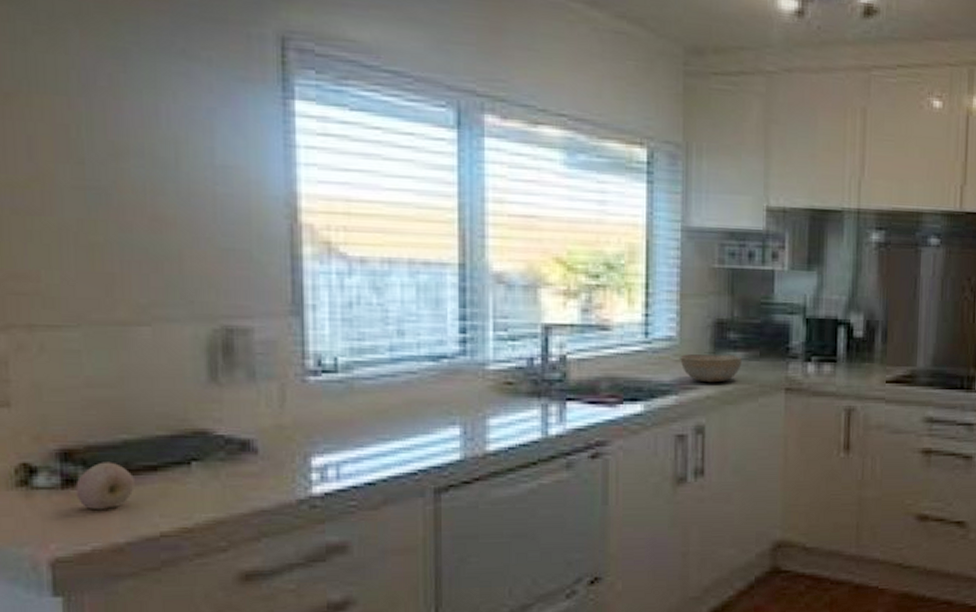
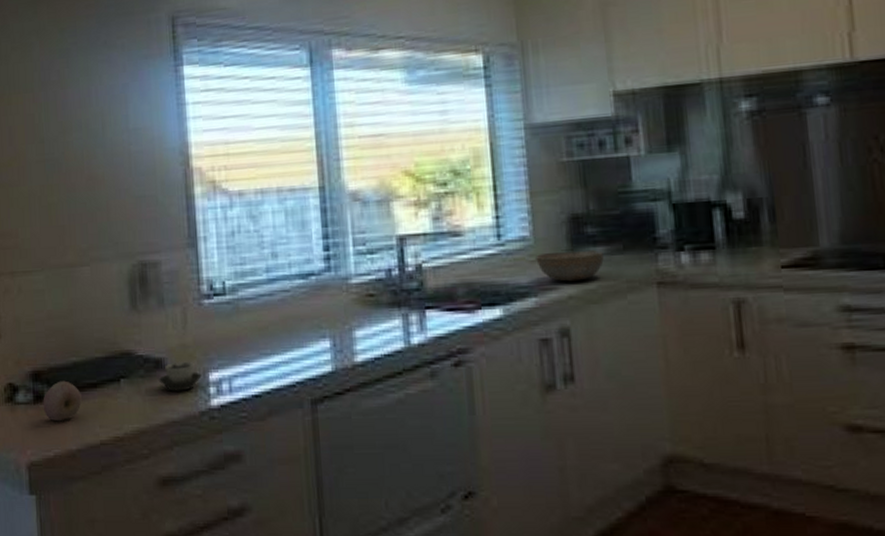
cup: none [244,445,302,477] -> present [158,362,202,392]

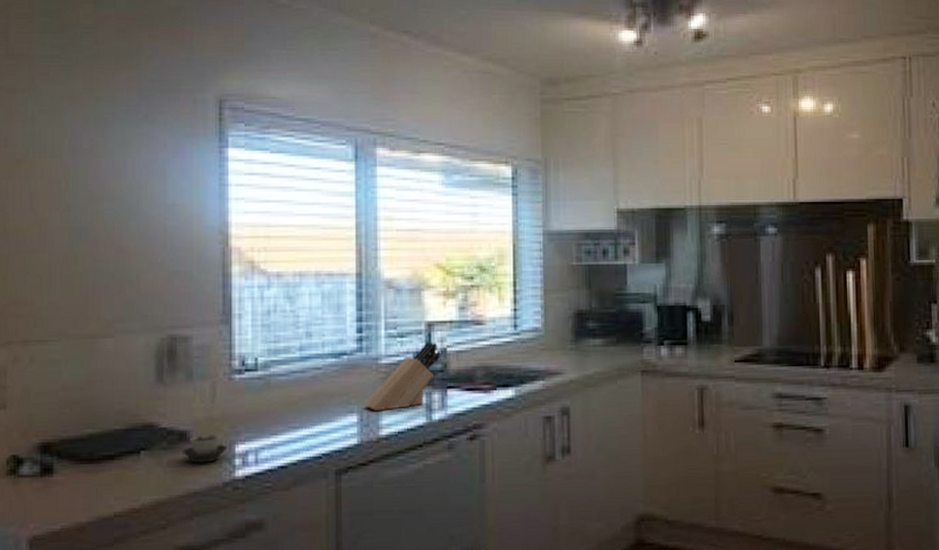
fruit: present [43,380,82,421] -> none [51,452,96,493]
knife block: none [335,257,416,335] -> present [363,342,441,410]
bowl: present [536,249,604,282] -> none [545,341,601,368]

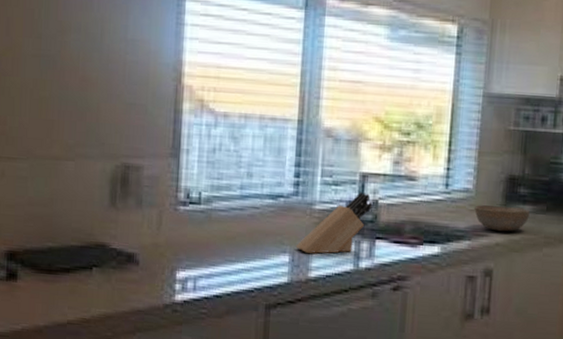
cup: present [181,435,228,463] -> none [128,258,170,285]
bowl: none [545,341,601,368] -> present [474,205,530,232]

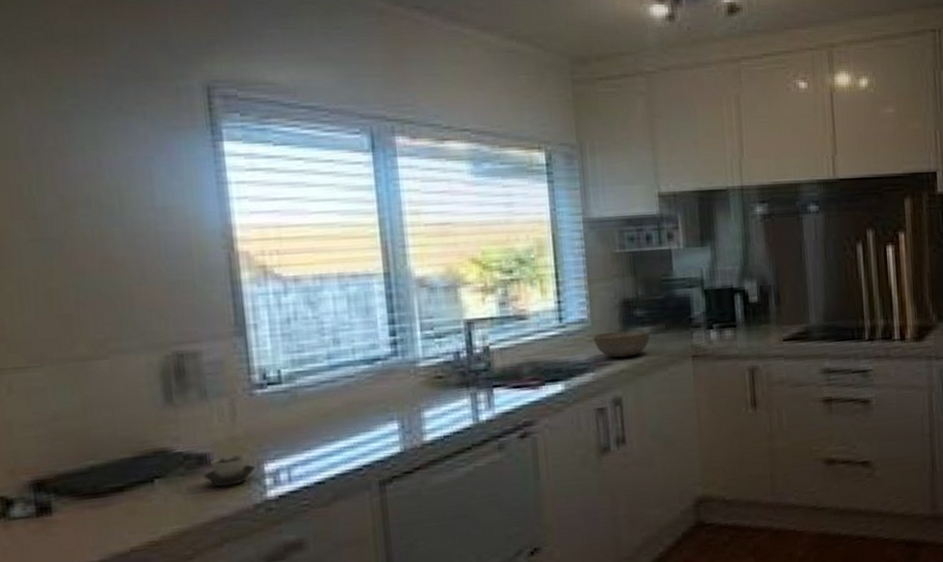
cup: none [128,258,170,285] -> present [202,455,256,487]
knife block: present [296,192,373,254] -> none [403,340,484,416]

